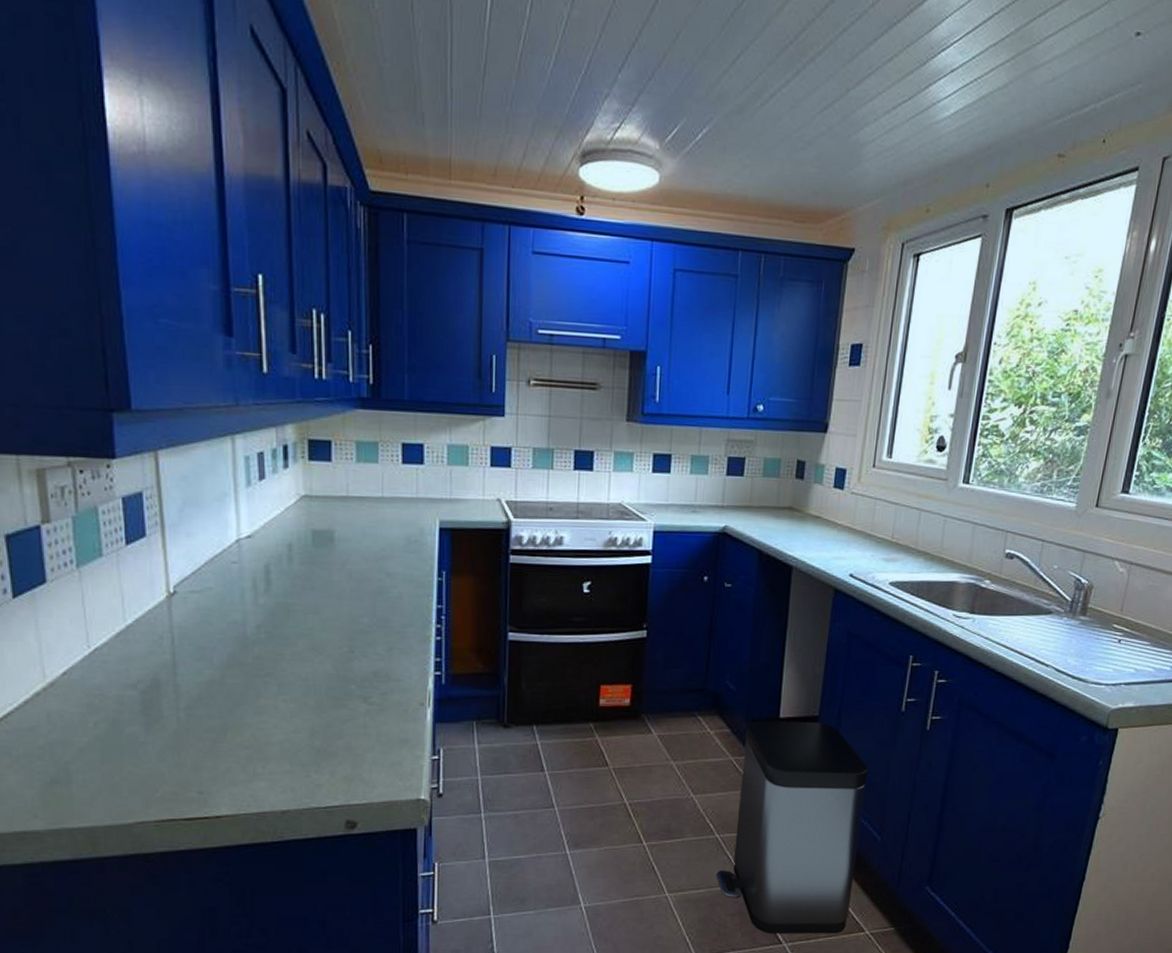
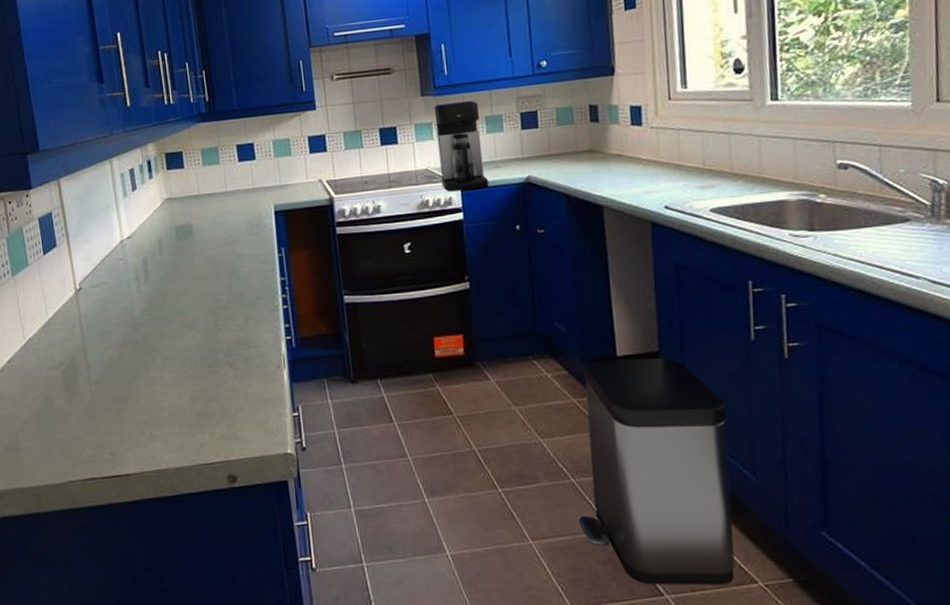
coffee maker: none [634,434,686,532] -> present [434,100,488,192]

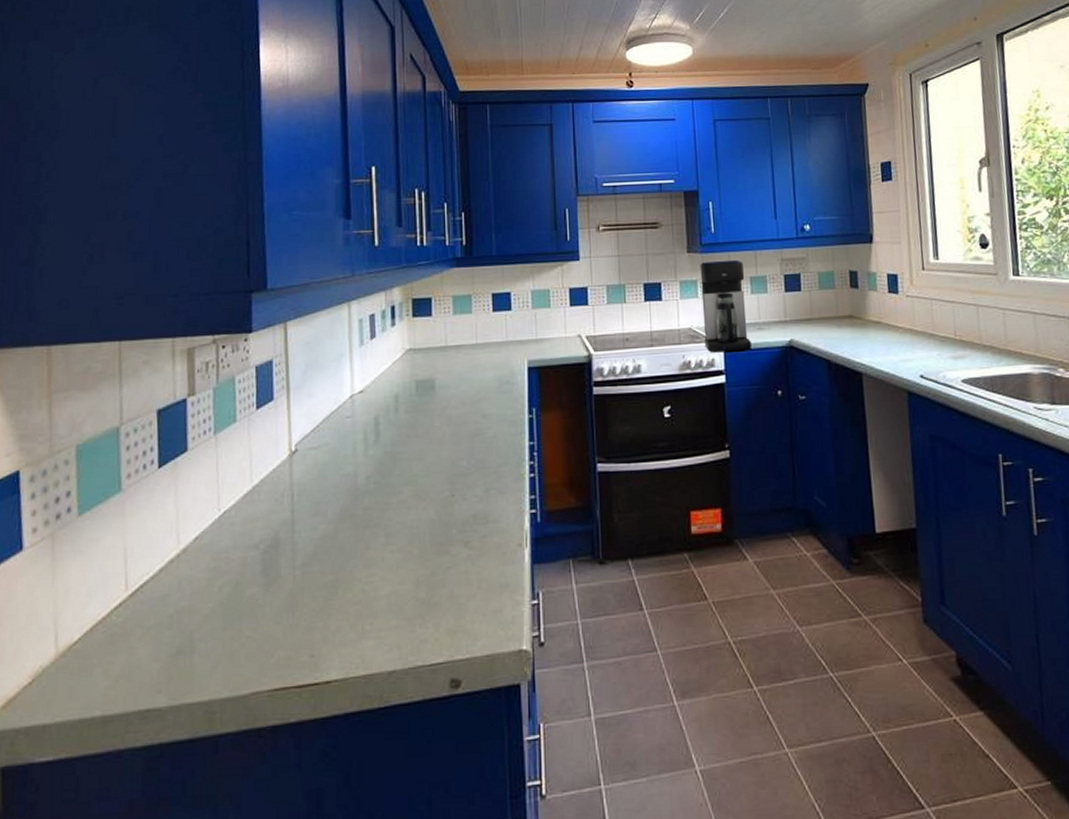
pedal bin: present [579,357,735,585] -> none [837,534,995,795]

